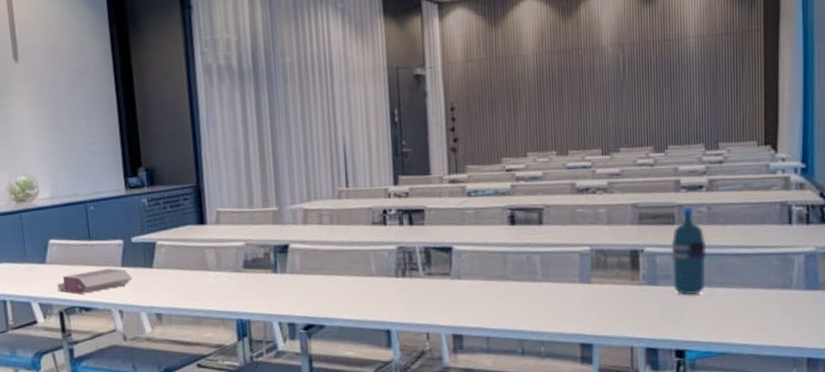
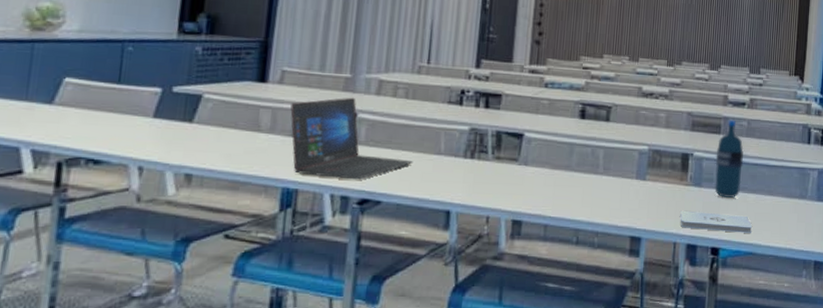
book: present [57,268,132,294] -> none [61,117,164,144]
laptop: none [230,229,348,307] -> present [290,97,413,180]
notepad: none [635,312,725,332] -> present [680,210,753,233]

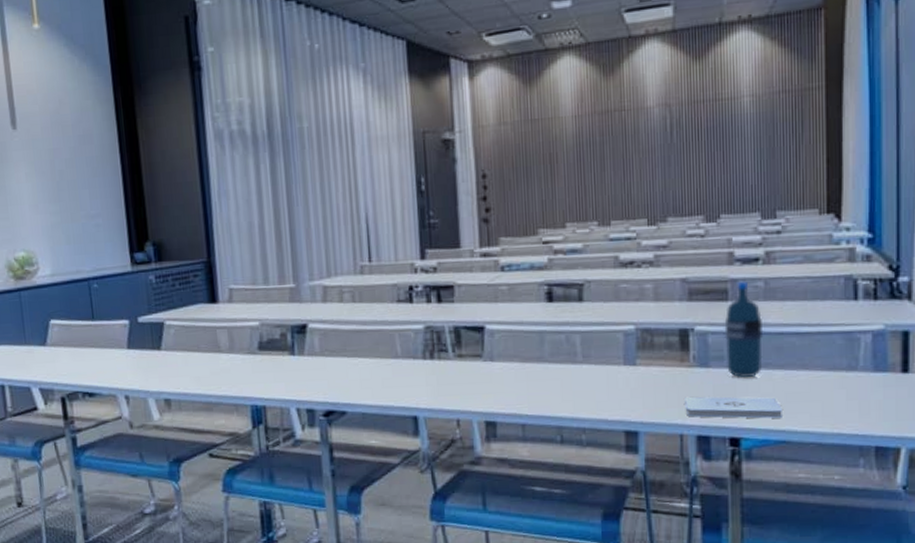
laptop: present [290,97,413,180] -> none [244,307,371,392]

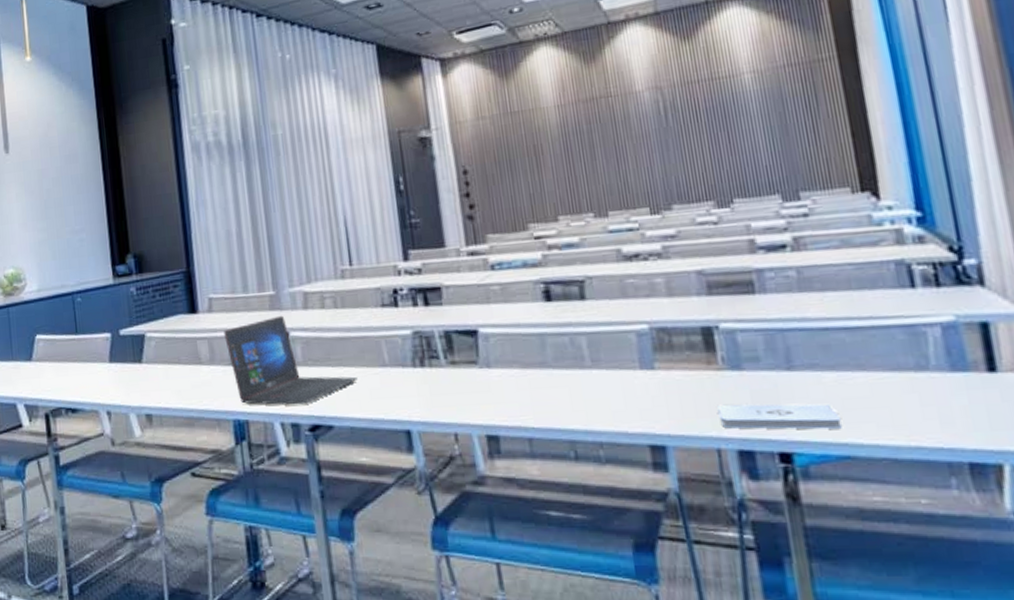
laptop: none [244,307,371,392] -> present [224,315,358,405]
water bottle: present [724,281,764,378] -> none [753,270,808,381]

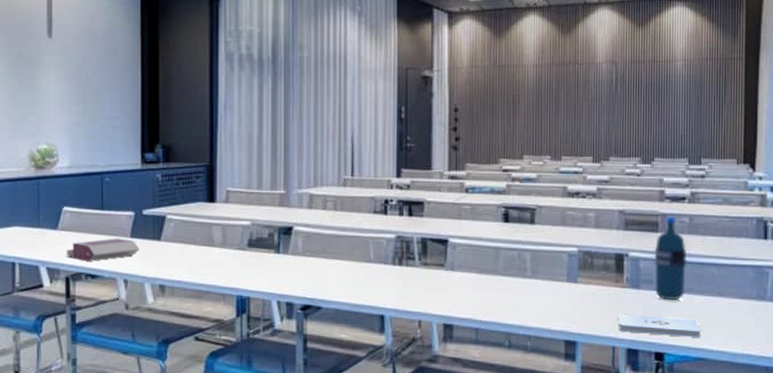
book: none [43,364,121,394] -> present [66,238,140,261]
laptop: present [224,315,358,405] -> none [237,212,346,288]
water bottle: none [753,270,808,381] -> present [654,216,687,301]

